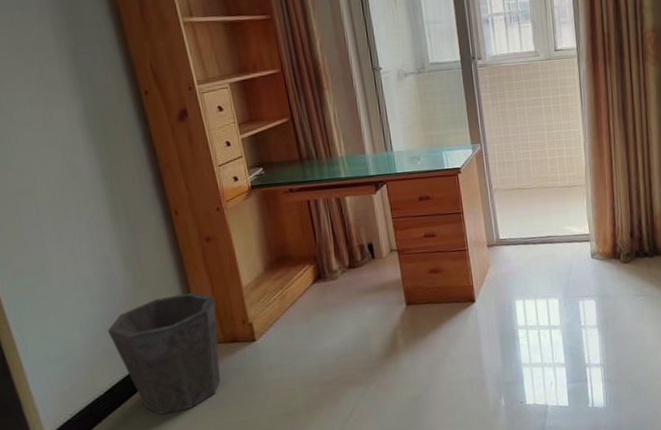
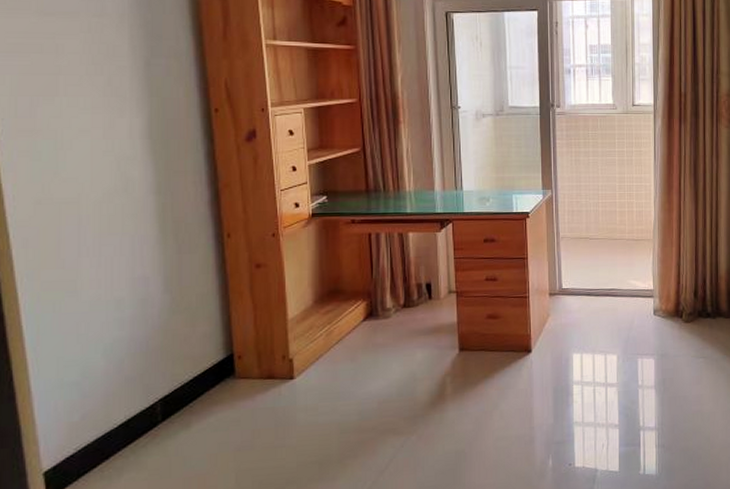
waste bin: present [108,292,221,415] -> none [134,320,256,455]

